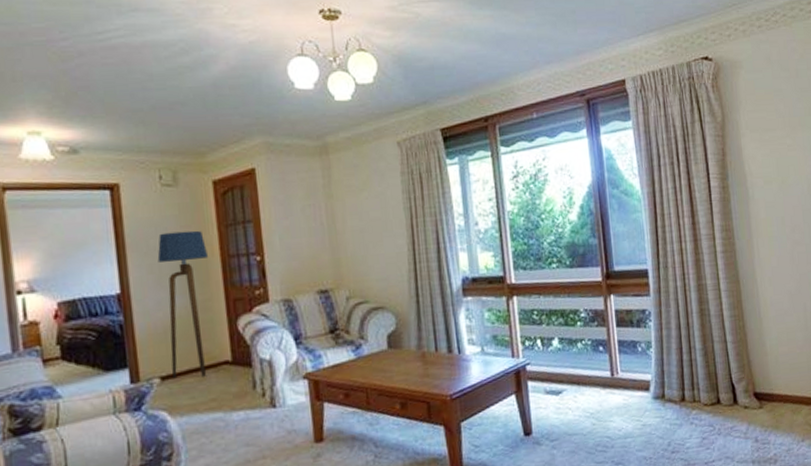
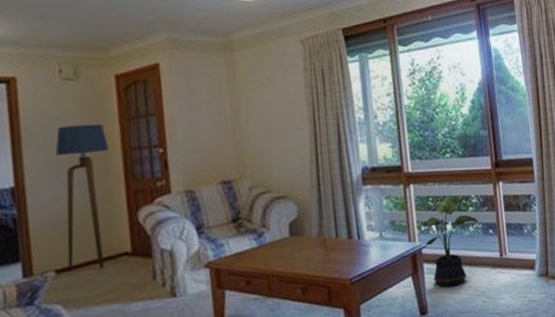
potted plant: none [526,309,588,408] -> present [422,196,479,288]

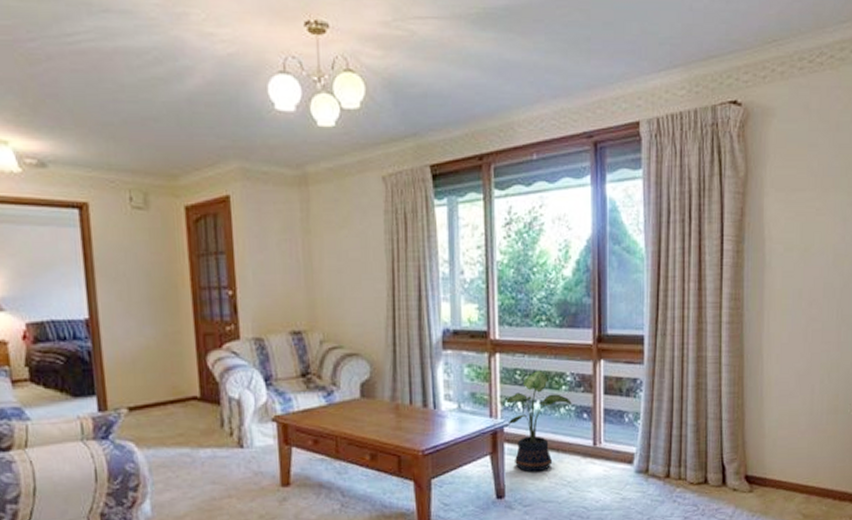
floor lamp: present [55,123,110,272] -> none [126,258,179,411]

